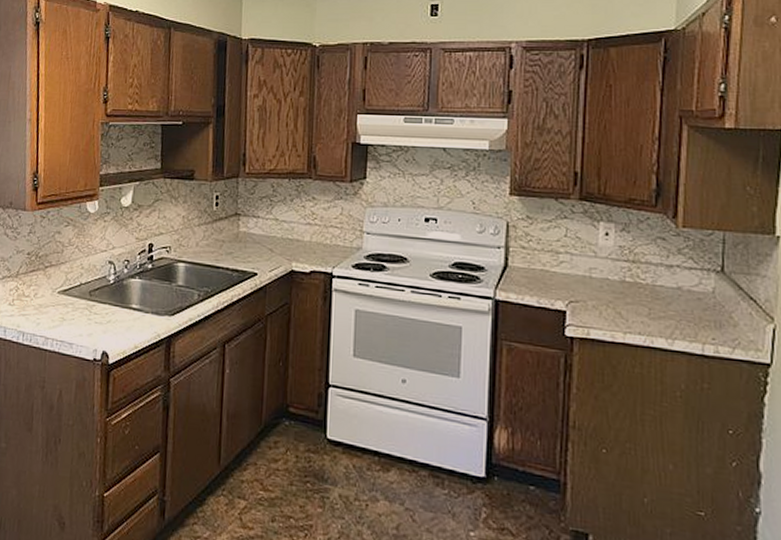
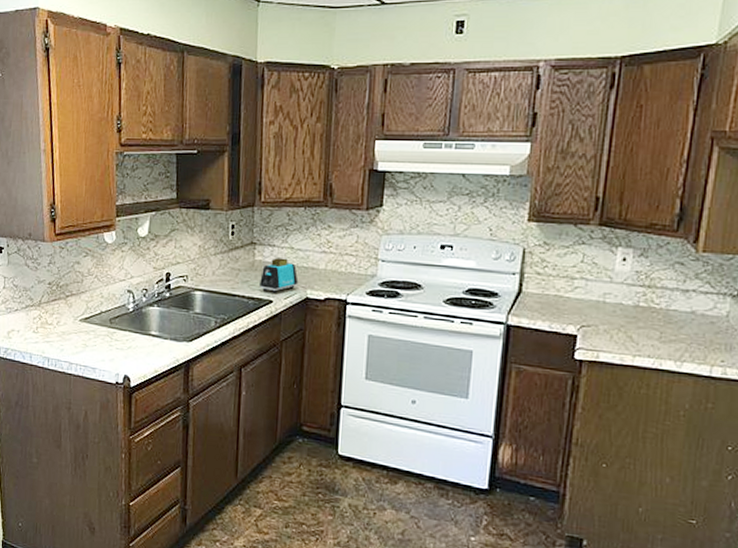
toaster: none [244,229,283,266] -> present [260,258,299,293]

